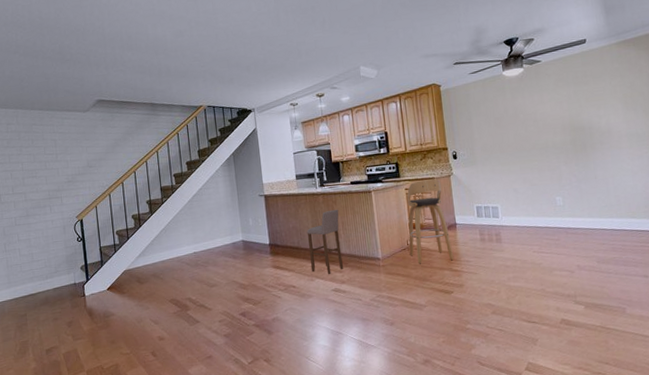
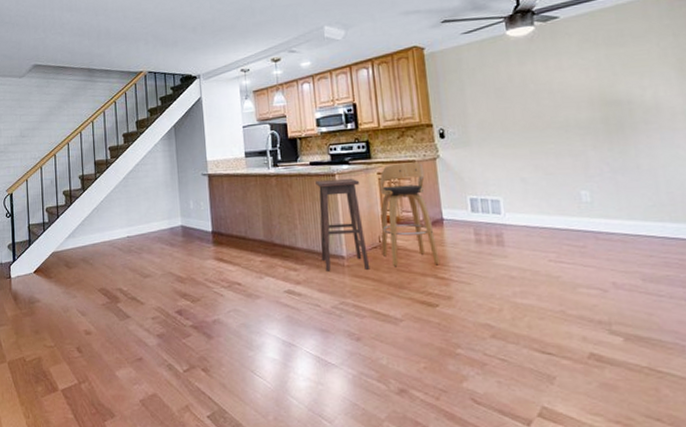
bar stool: present [306,209,343,275] -> none [255,194,299,273]
bar stool: none [355,193,401,271] -> present [315,178,371,271]

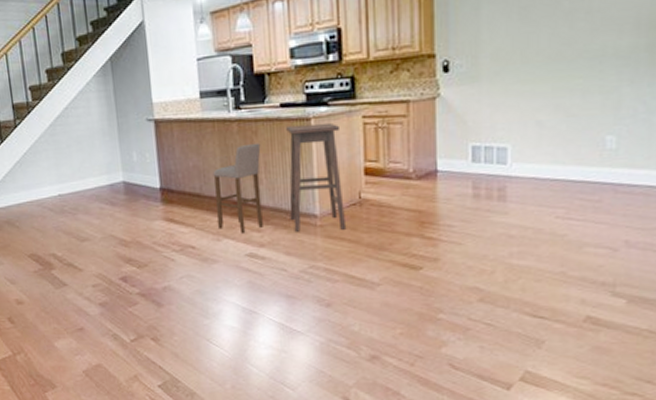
bar stool: none [255,194,299,273] -> present [212,143,263,235]
bar stool: present [379,162,441,267] -> none [361,102,429,227]

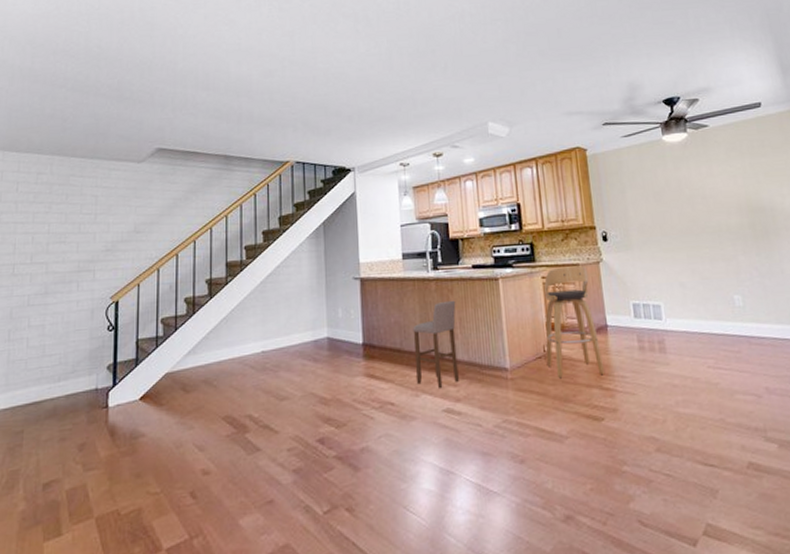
bar stool: present [286,122,347,232] -> none [478,282,535,386]
bar stool: none [361,102,429,227] -> present [544,265,605,379]

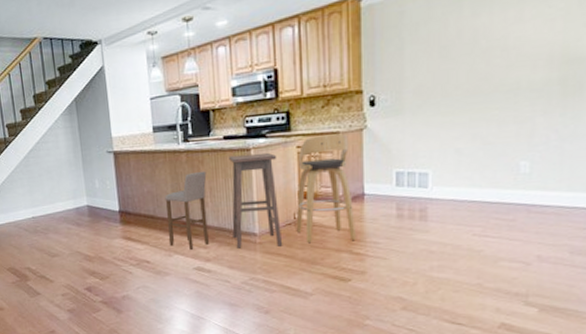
bar stool: none [478,282,535,386] -> present [229,152,283,249]

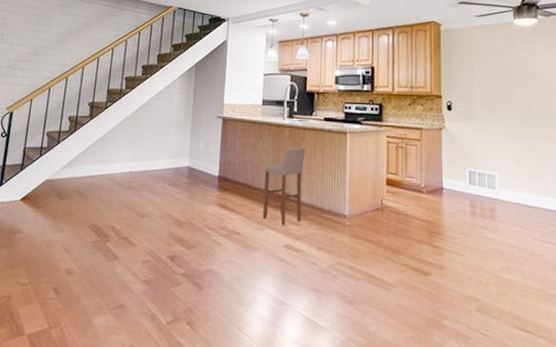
bar stool: present [229,152,283,249] -> none [324,136,370,231]
bar stool: present [296,133,357,244] -> none [383,129,436,234]

